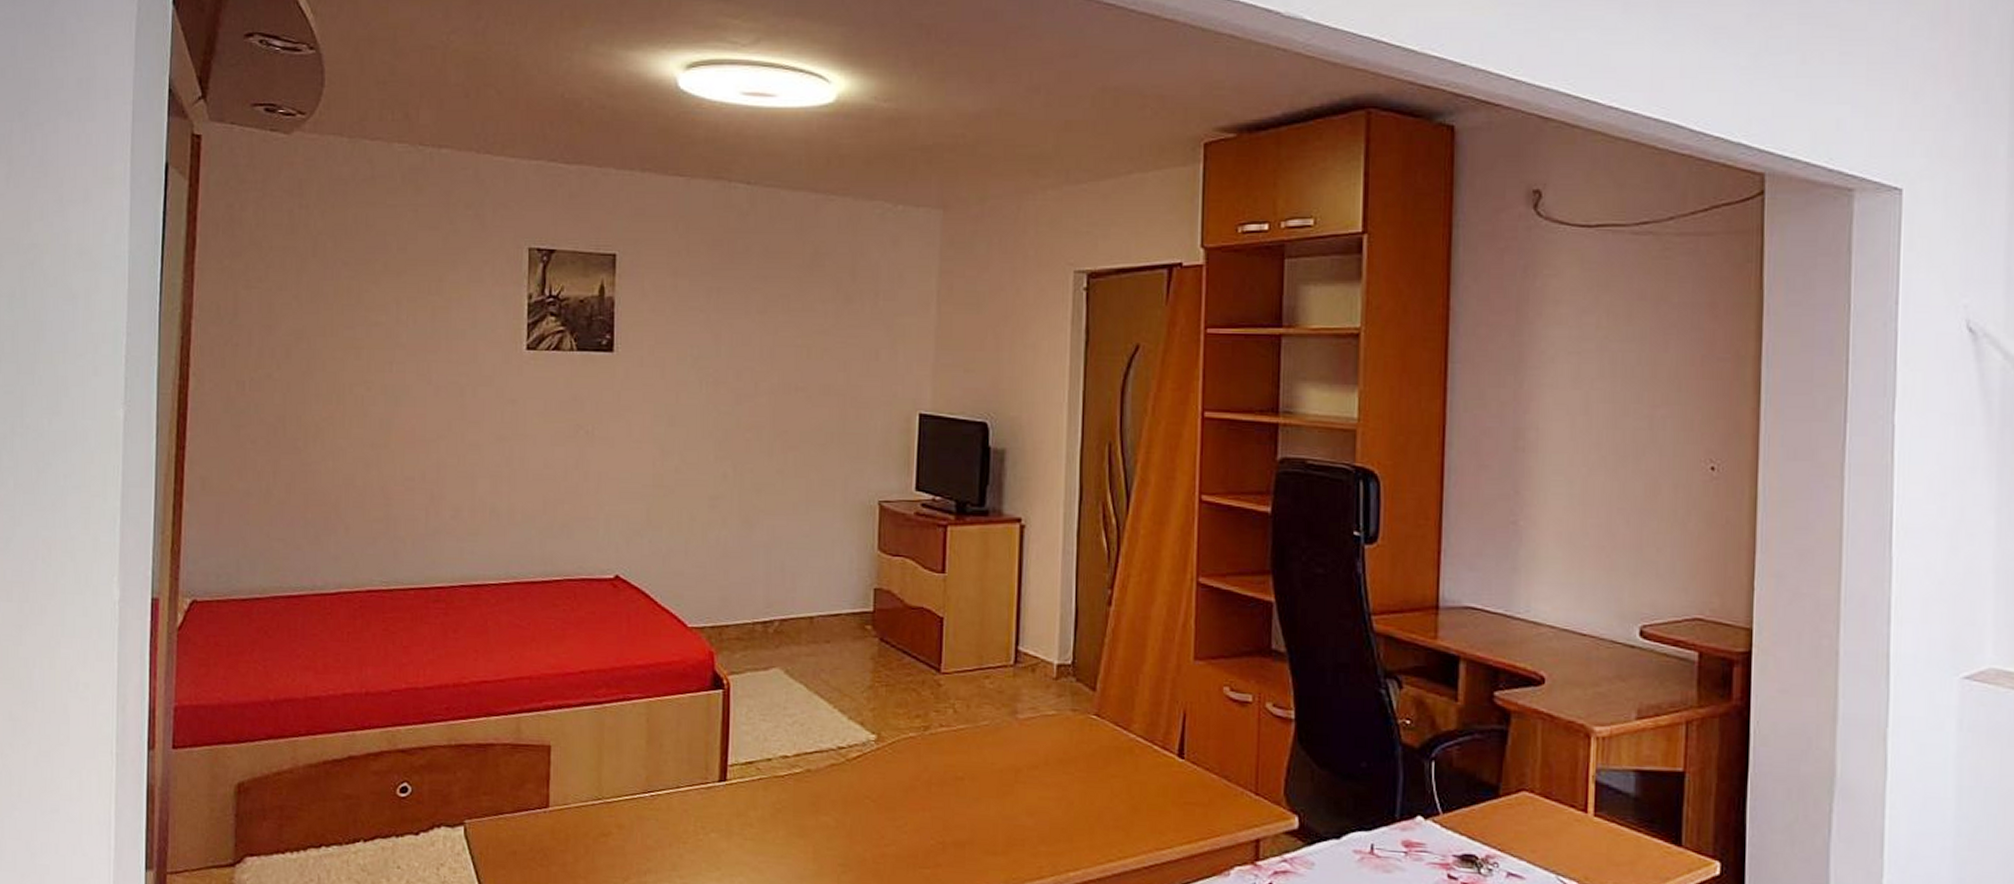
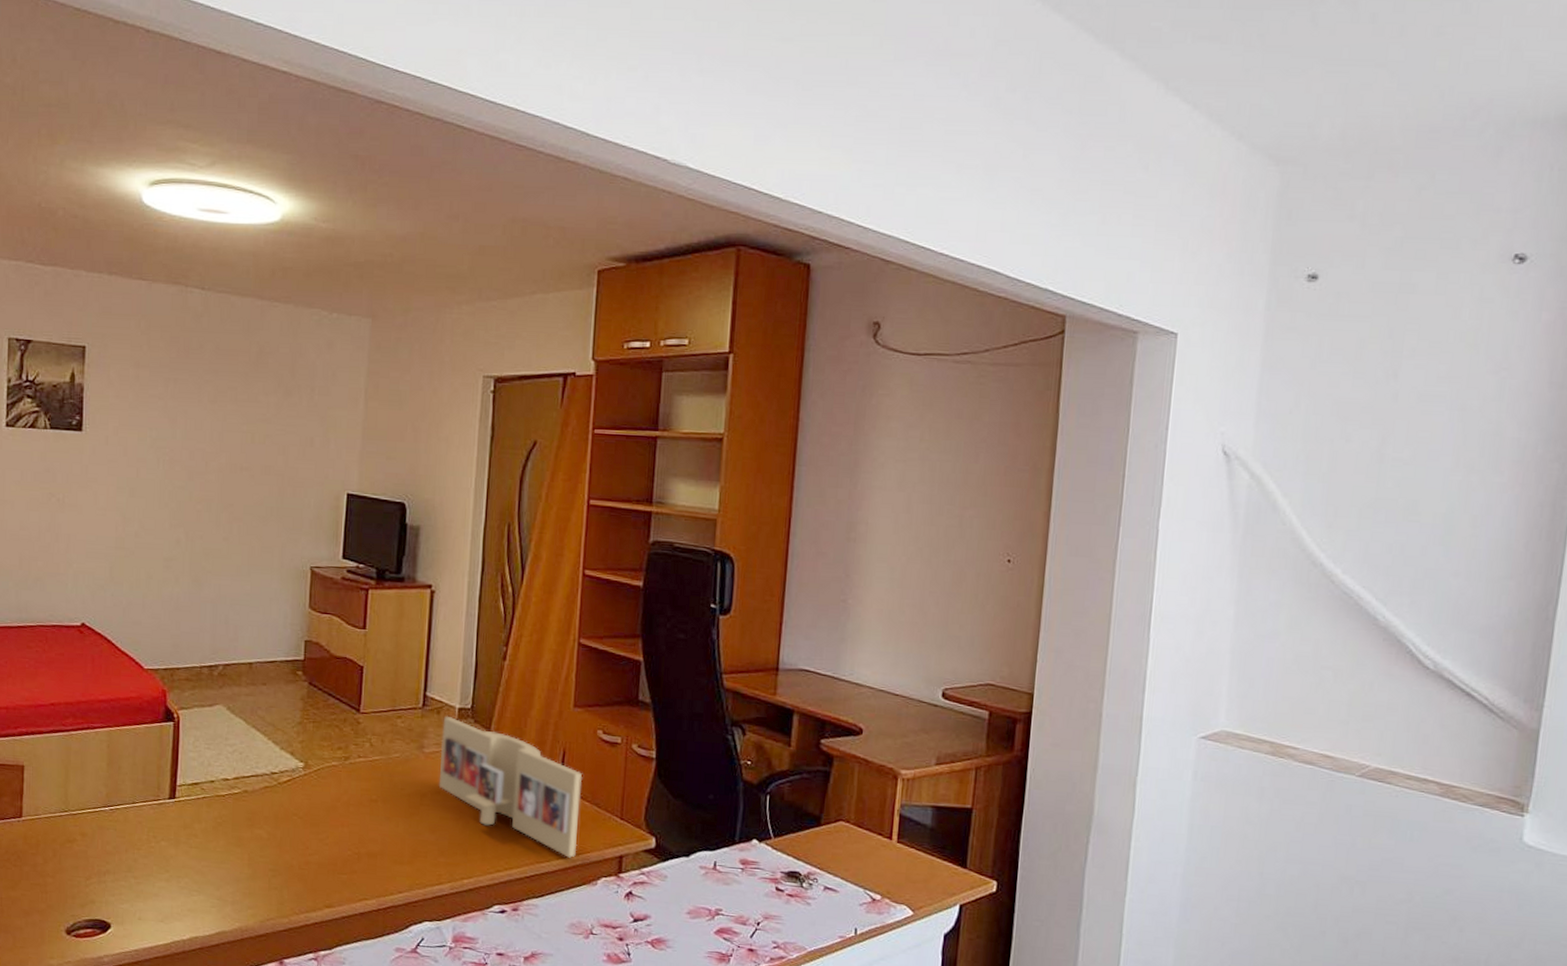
picture frame: none [1036,674,1208,843] -> present [438,715,583,858]

